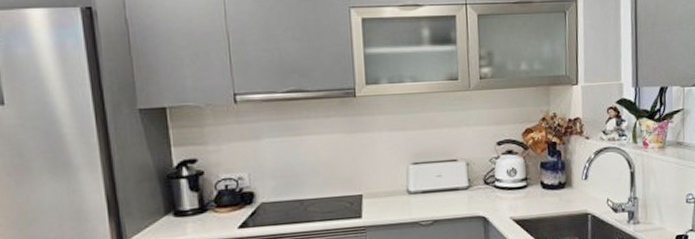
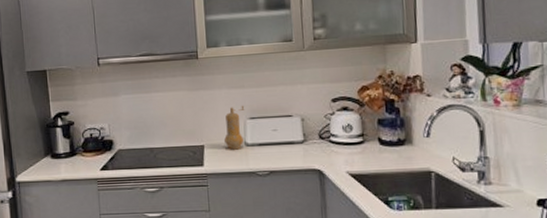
pepper mill: none [385,149,408,199] -> present [224,105,245,150]

